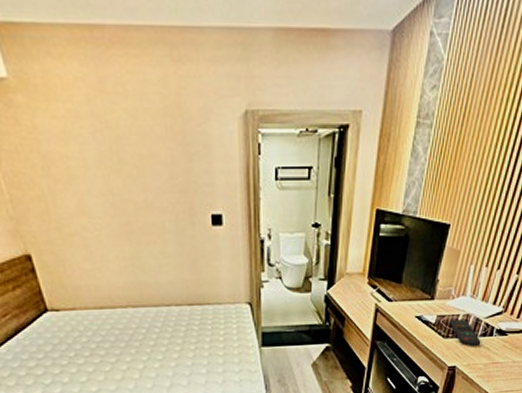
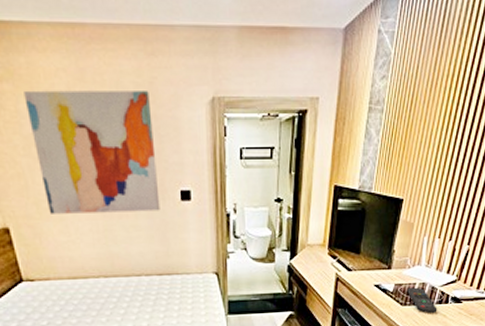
wall art: none [40,102,190,240] -> present [24,90,160,214]

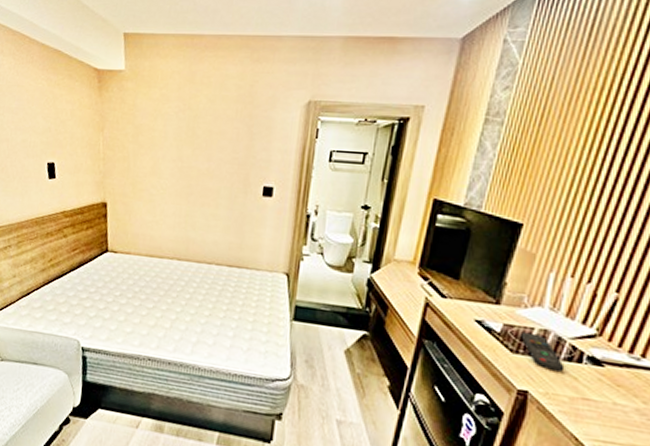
wall art: present [24,90,160,214] -> none [142,88,249,204]

